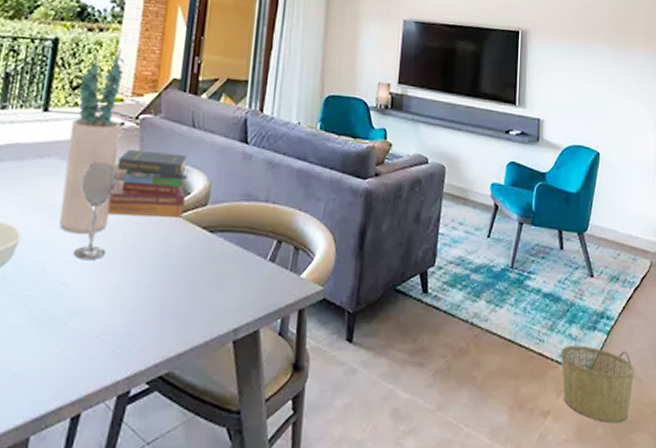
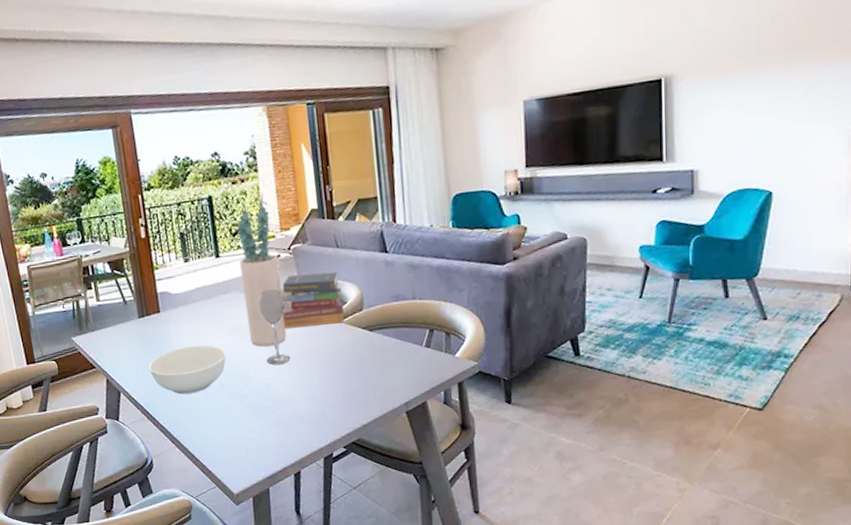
basket: present [560,345,635,422] -> none [729,384,821,450]

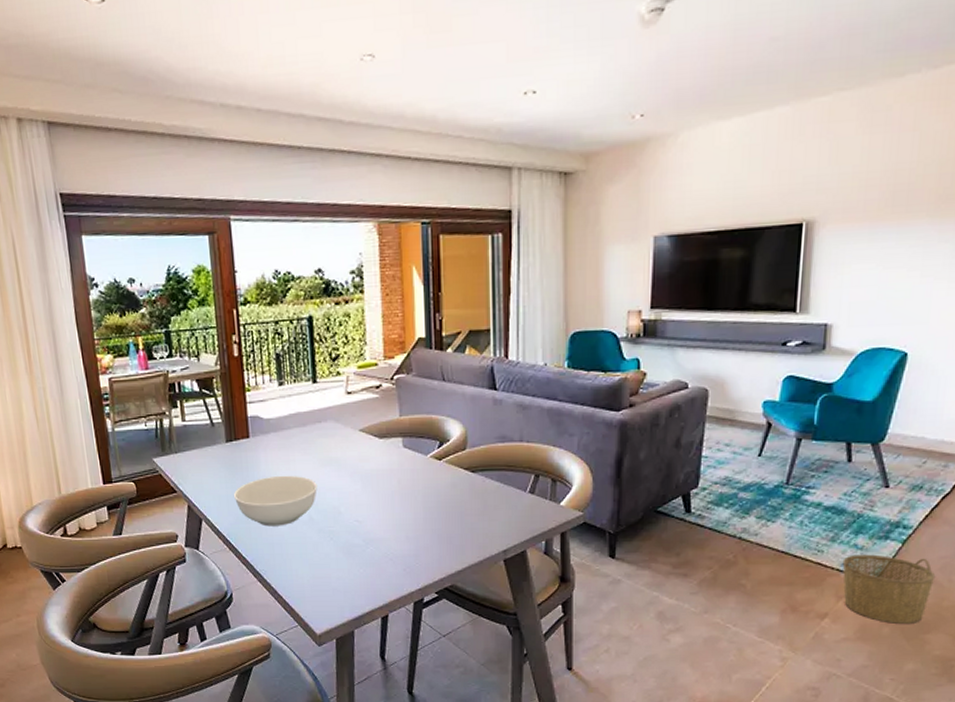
vase: present [237,193,287,347] -> none [337,317,383,481]
wineglass: present [257,289,291,366] -> none [354,421,386,502]
books: present [282,271,345,329] -> none [381,406,447,464]
basket: none [729,384,821,450] -> present [842,554,936,624]

